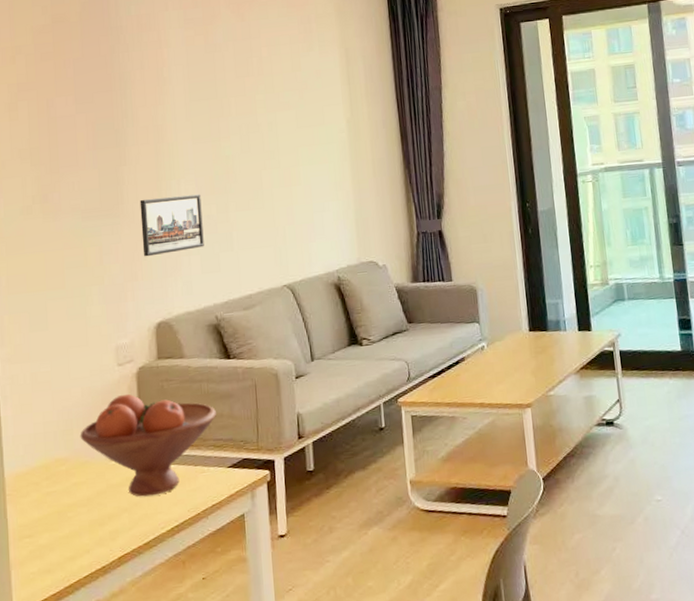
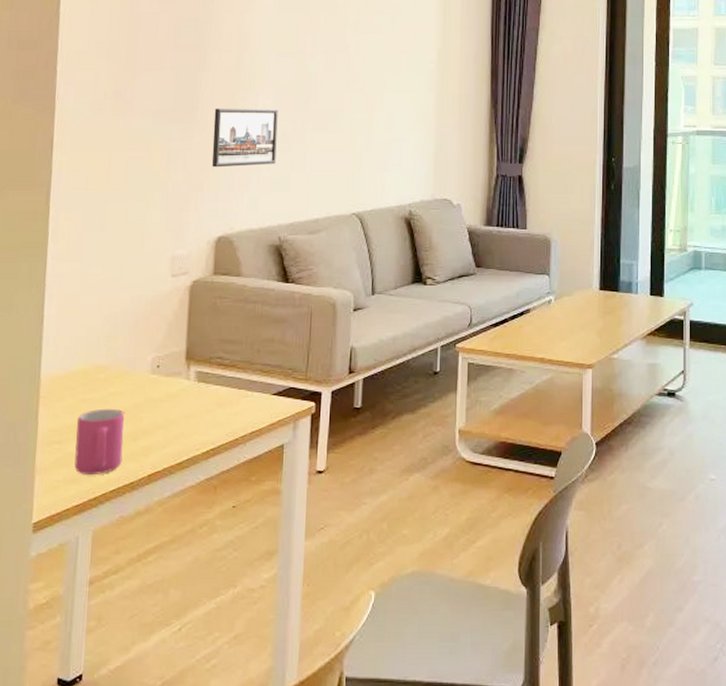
mug: none [45,498,92,564] -> present [74,408,124,474]
fruit bowl: present [80,393,216,497] -> none [123,306,267,415]

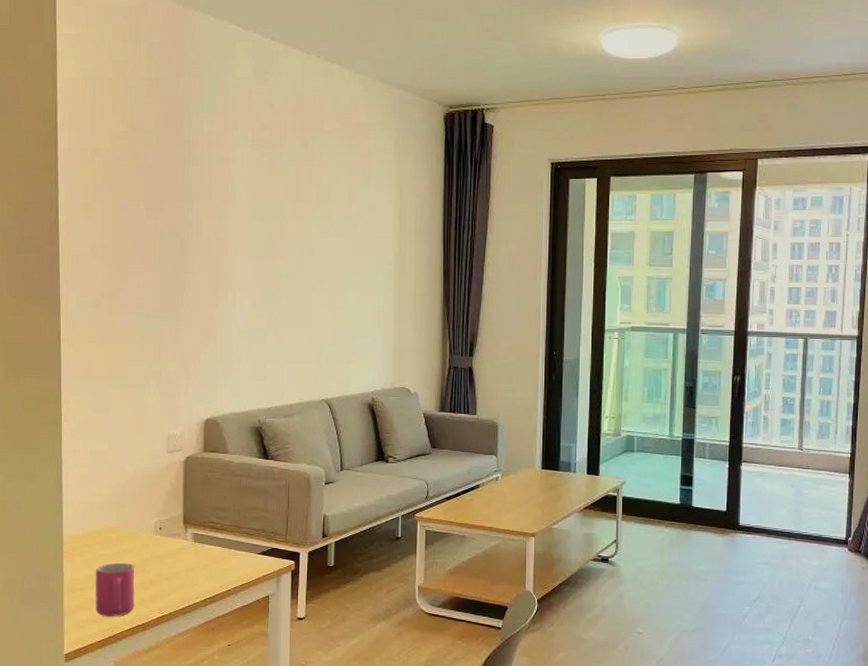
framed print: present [211,108,278,168] -> none [197,305,254,359]

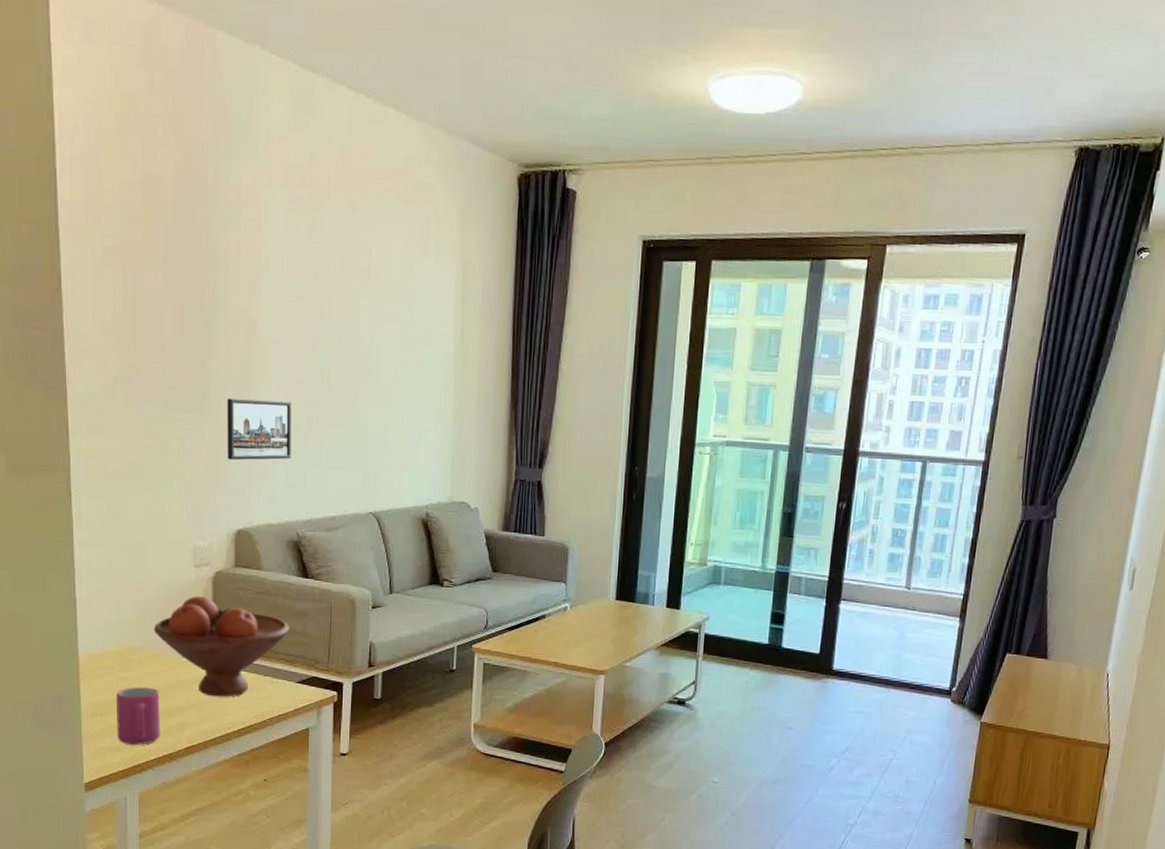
fruit bowl: none [130,478,252,570] -> present [153,595,289,697]
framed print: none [197,305,254,359] -> present [227,398,292,461]

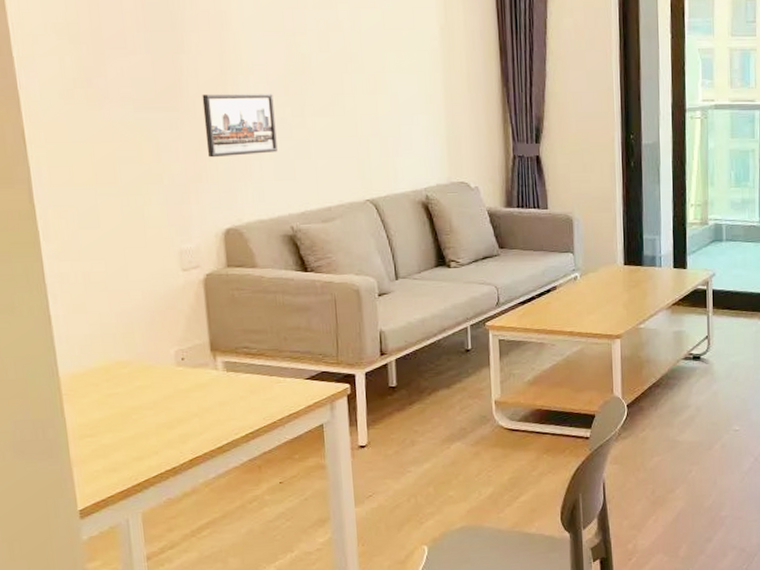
mug: present [117,686,160,745] -> none [107,401,161,463]
fruit bowl: present [153,595,289,697] -> none [142,300,293,403]

